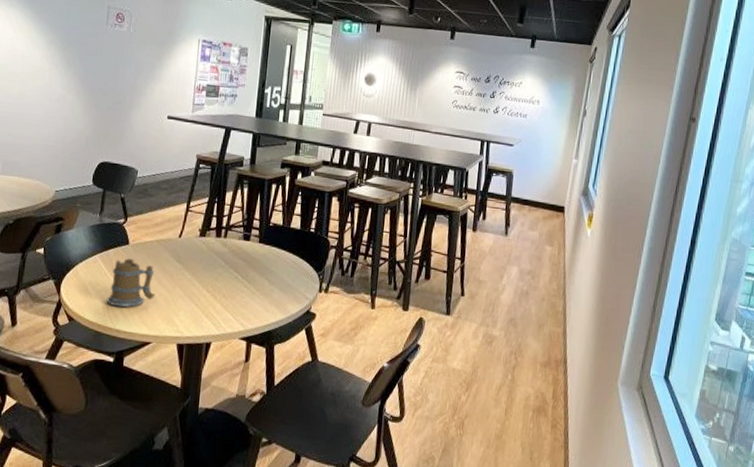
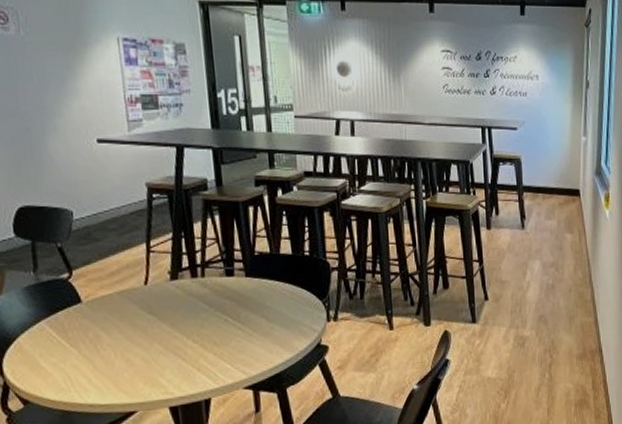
mug: present [106,258,155,307] -> none [67,319,130,378]

